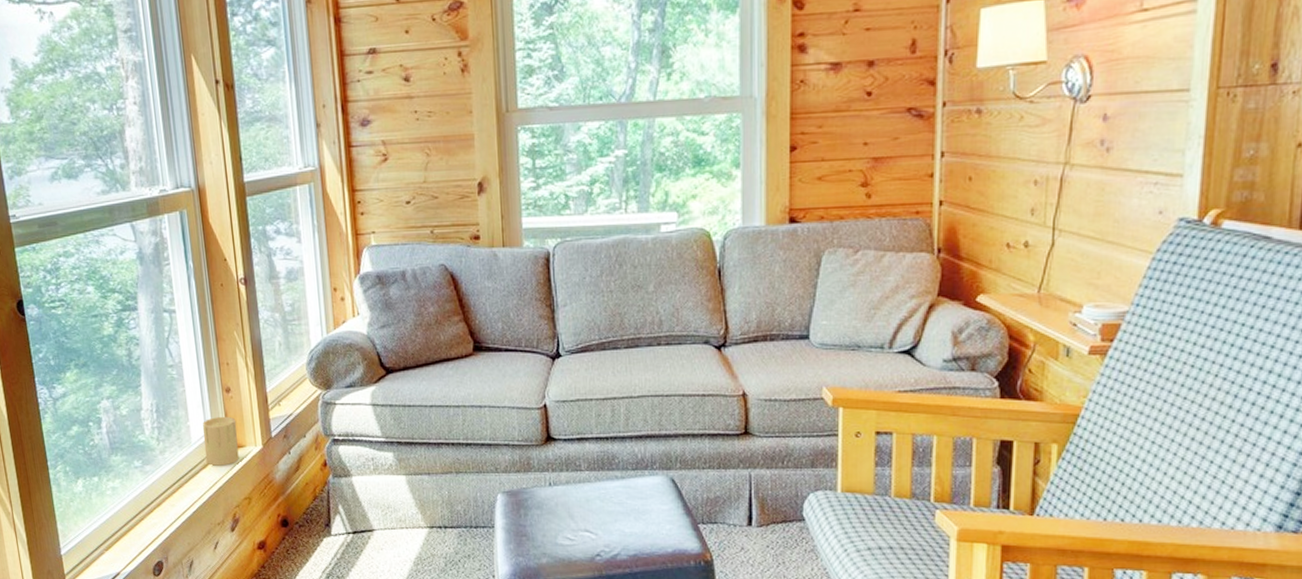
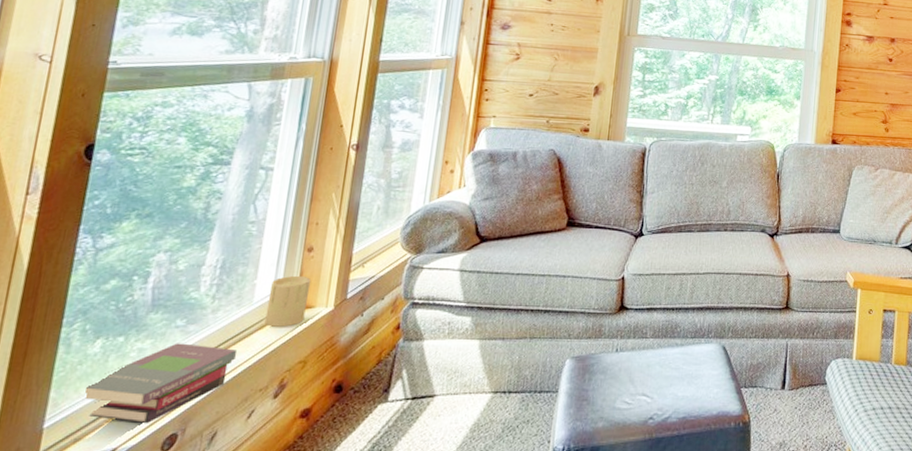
books: none [82,482,191,553] -> present [85,343,238,424]

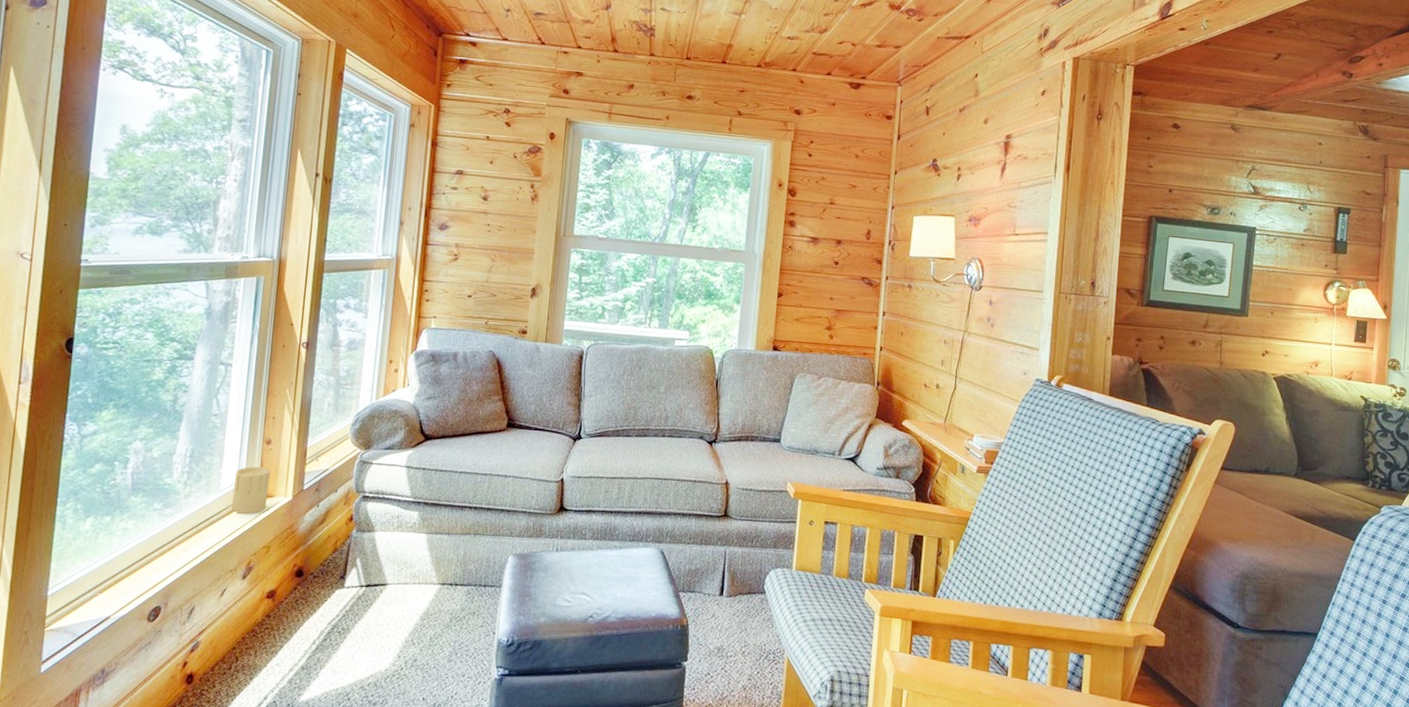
books: present [85,343,238,424] -> none [81,524,209,597]

